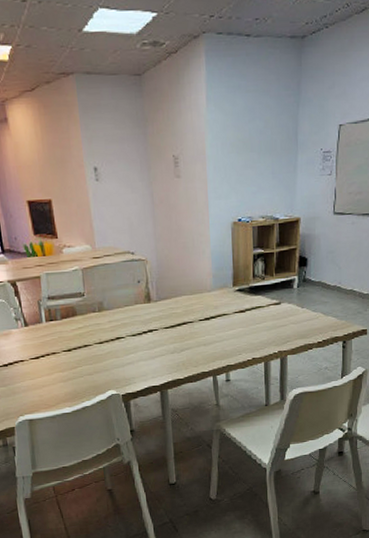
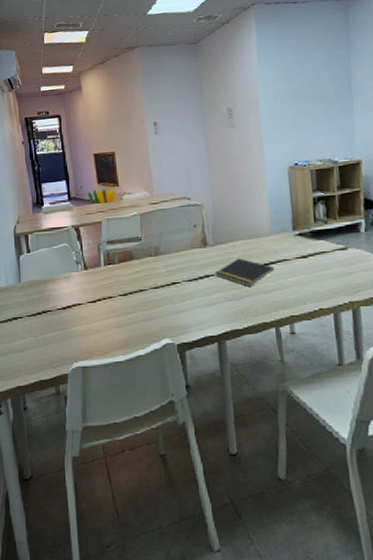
notepad: none [158,313,215,340] -> present [214,258,275,287]

